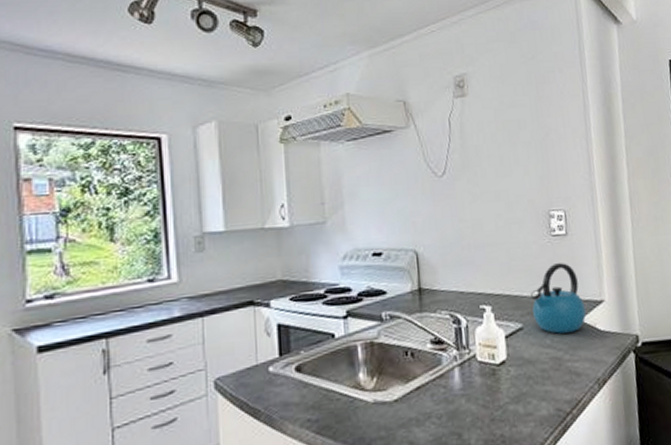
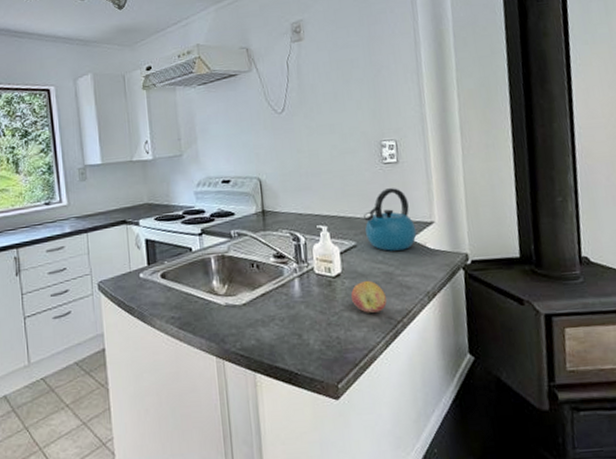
fruit: none [516,367,555,405] -> present [350,280,387,313]

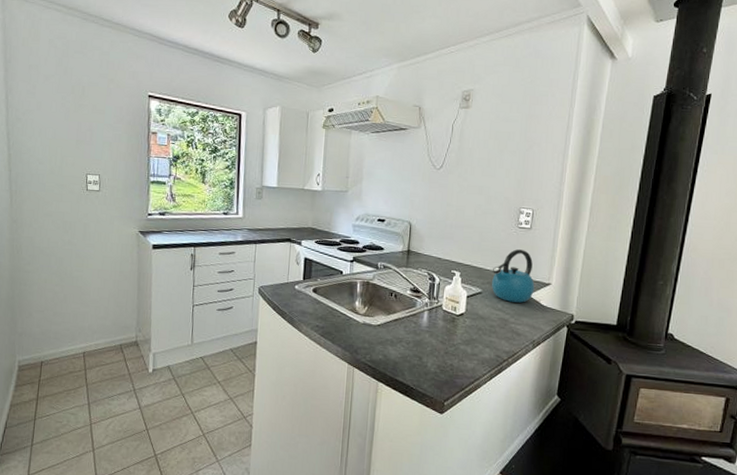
fruit: present [350,280,387,313] -> none [468,322,498,350]

